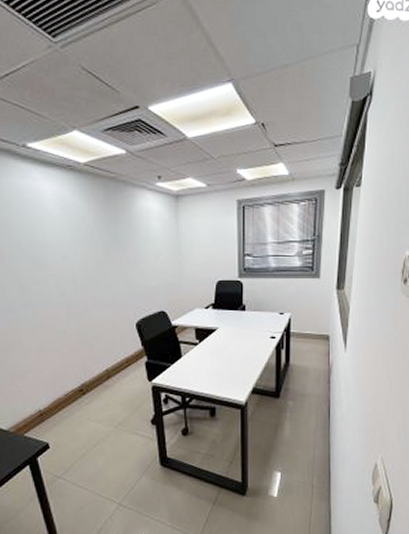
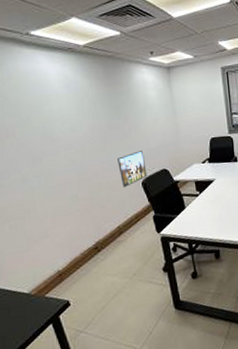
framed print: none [112,288,143,328] -> present [117,151,147,188]

